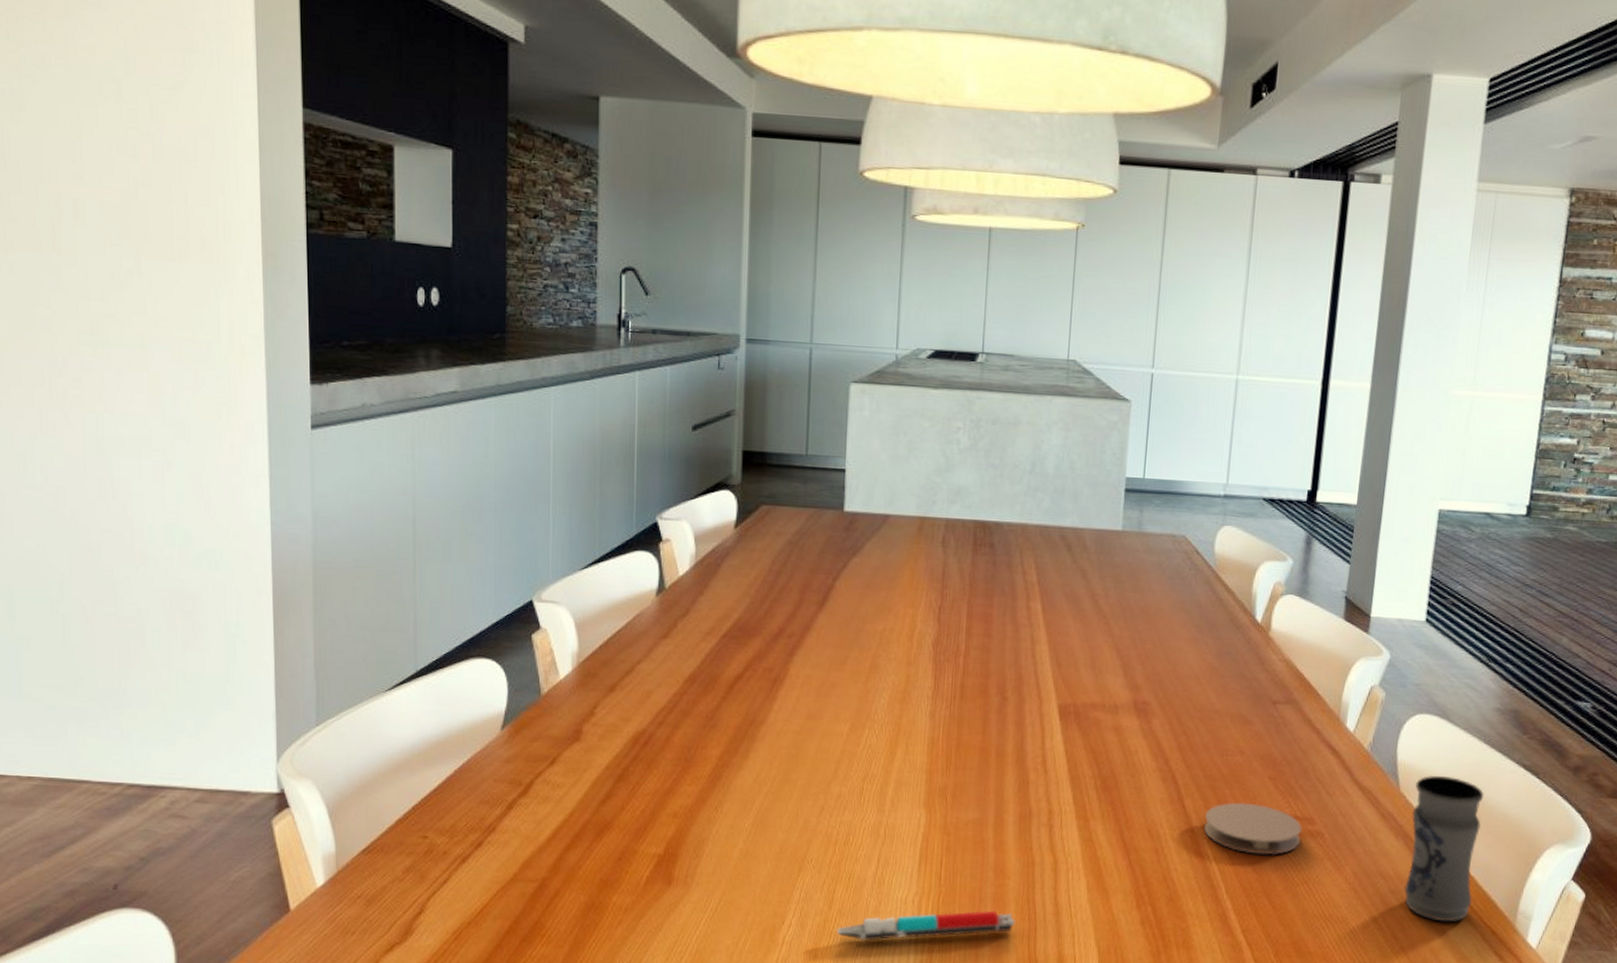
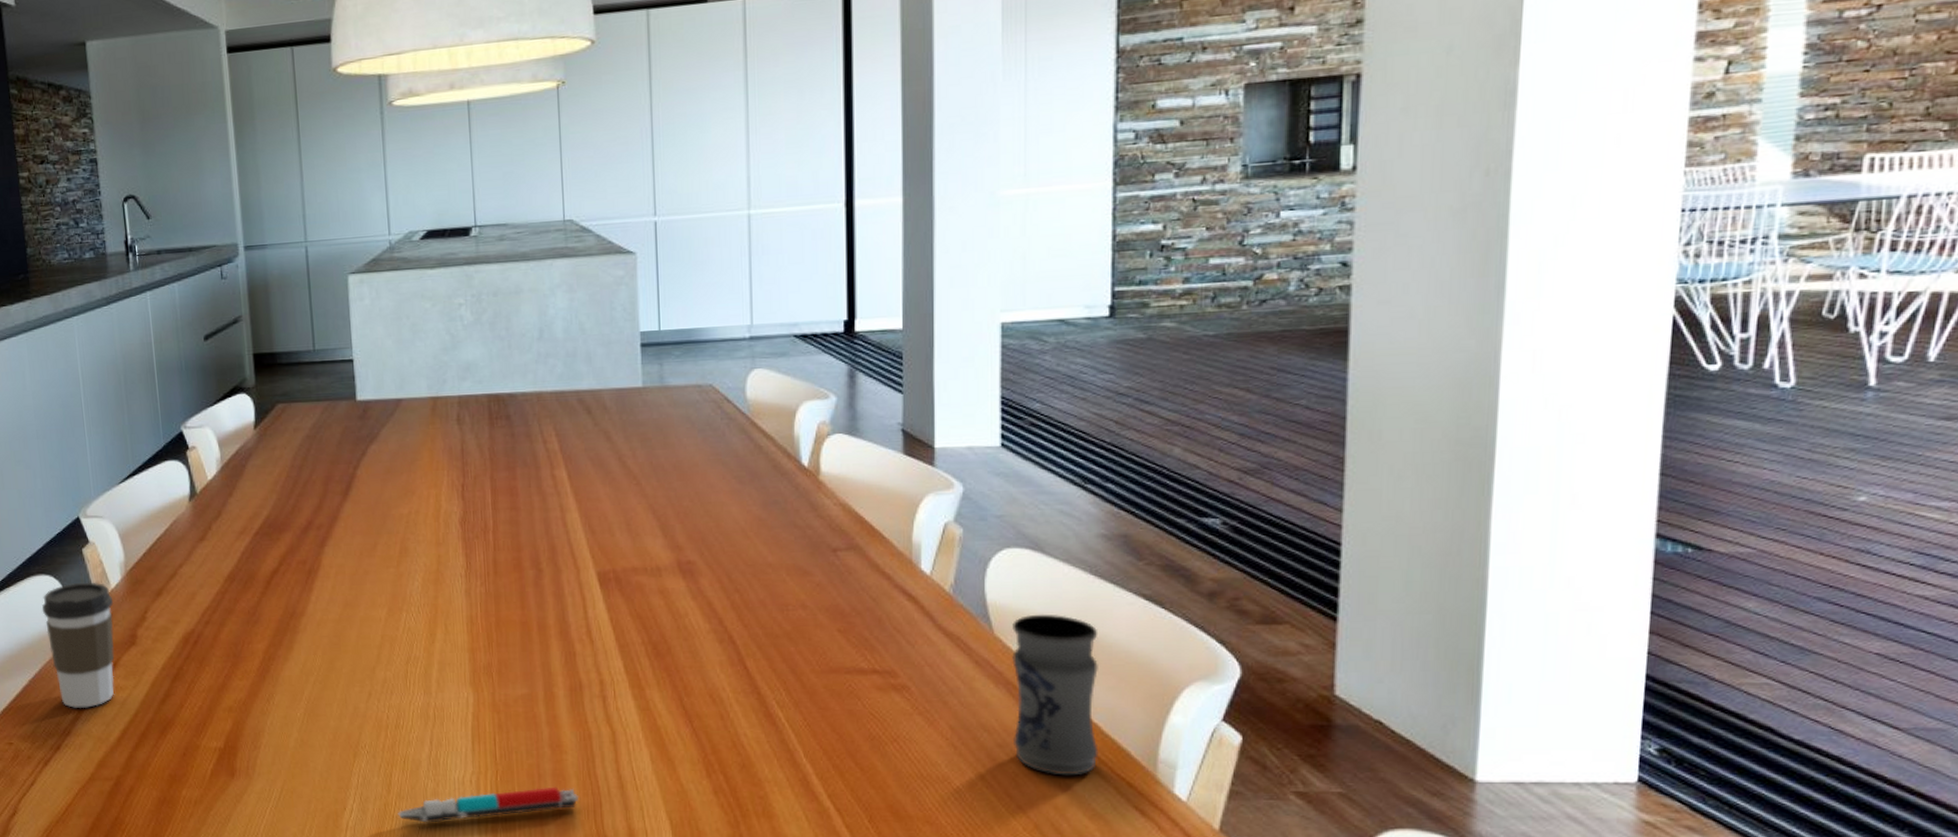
coffee cup: none [478,670,561,804] -> present [42,582,115,708]
coaster: present [1204,802,1303,855] -> none [771,659,884,713]

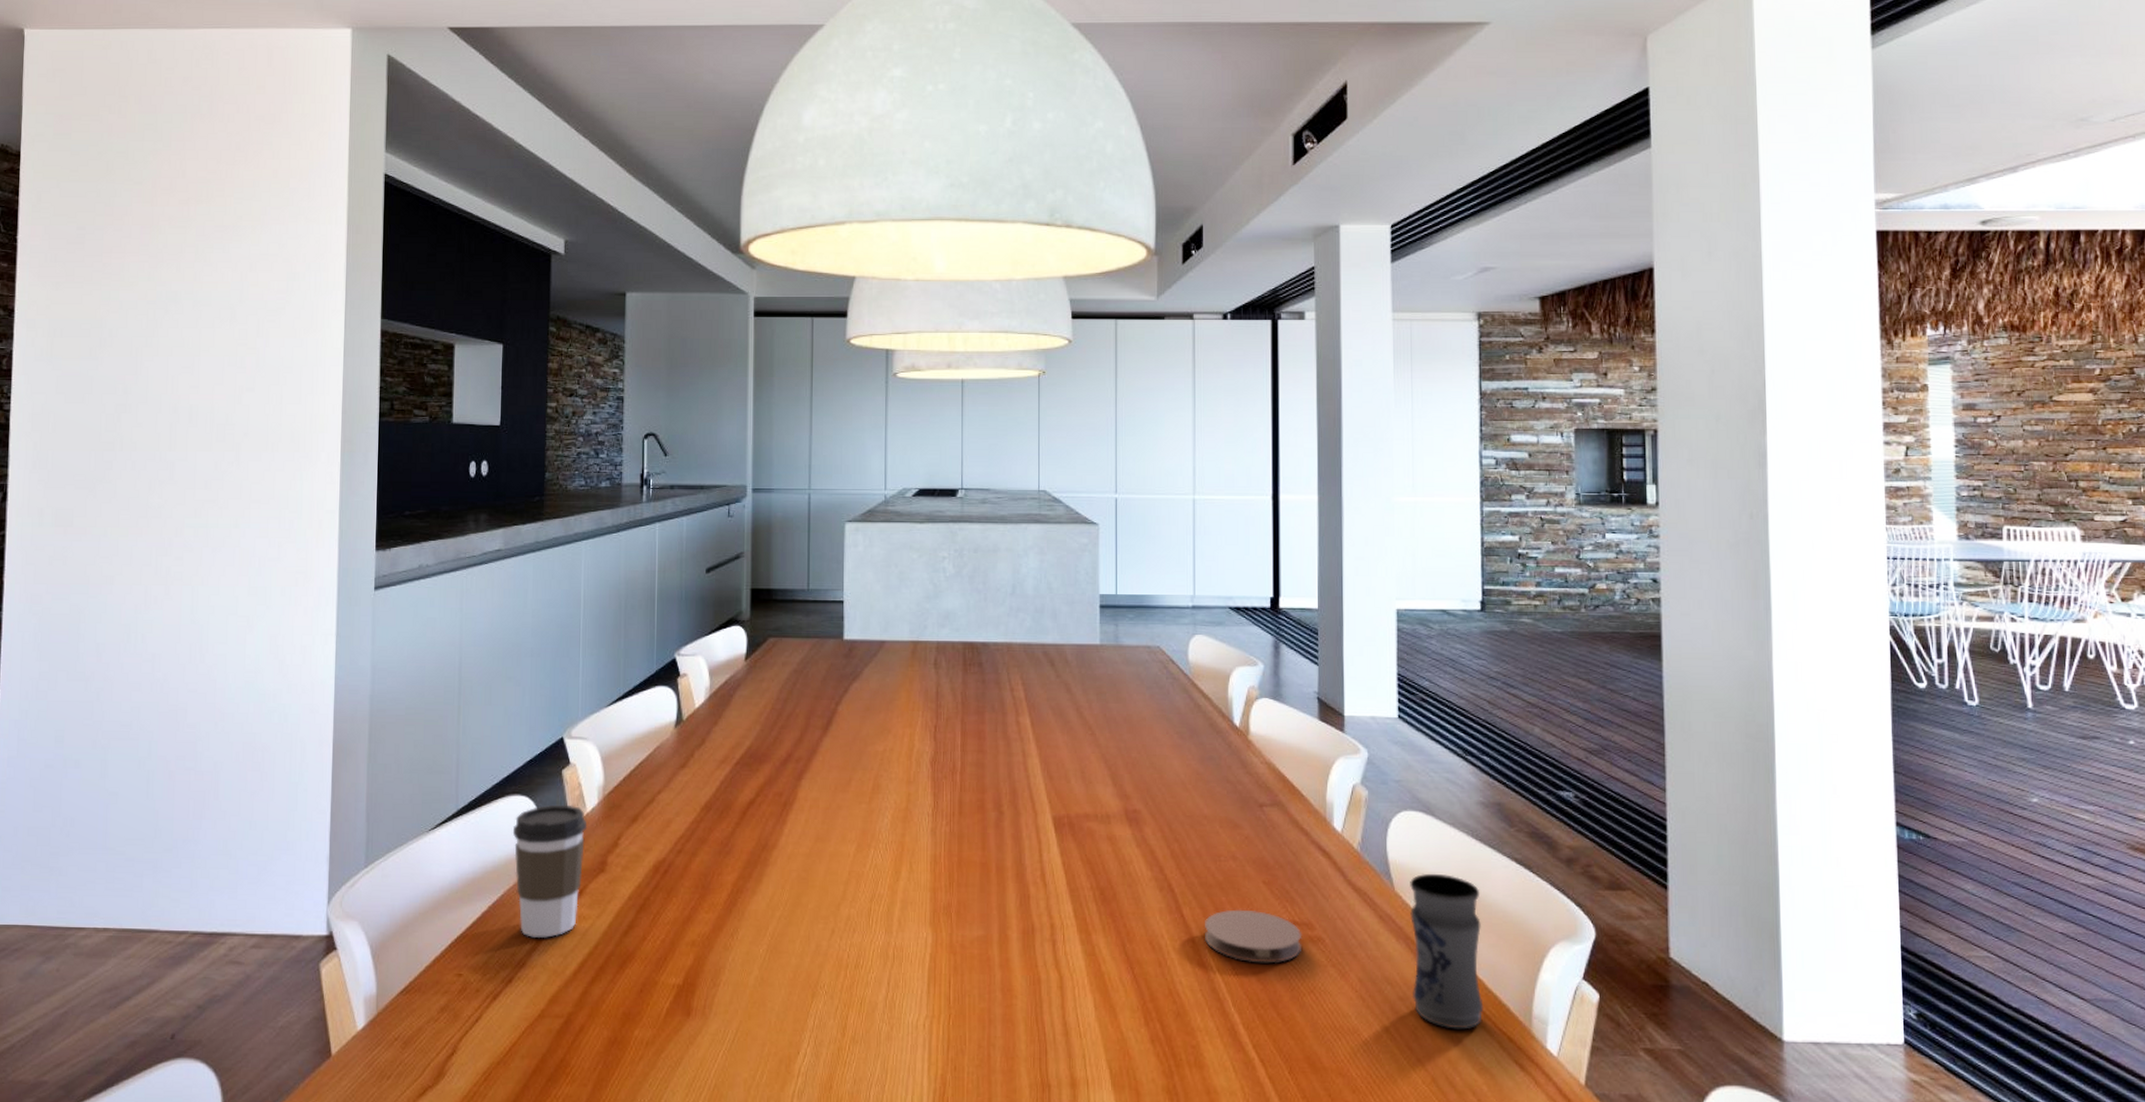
pen: present [398,787,580,823] -> none [850,1032,1027,1070]
coaster: none [771,659,884,713] -> present [1205,909,1302,964]

